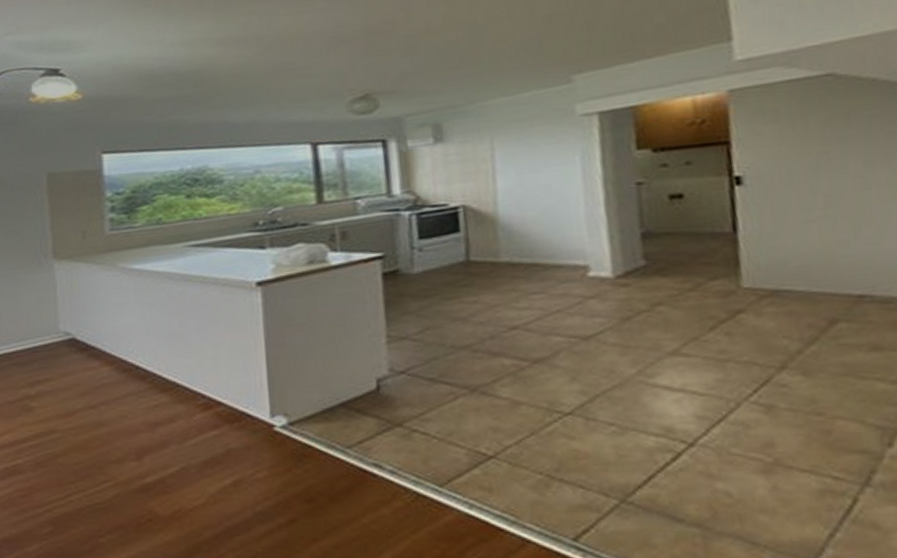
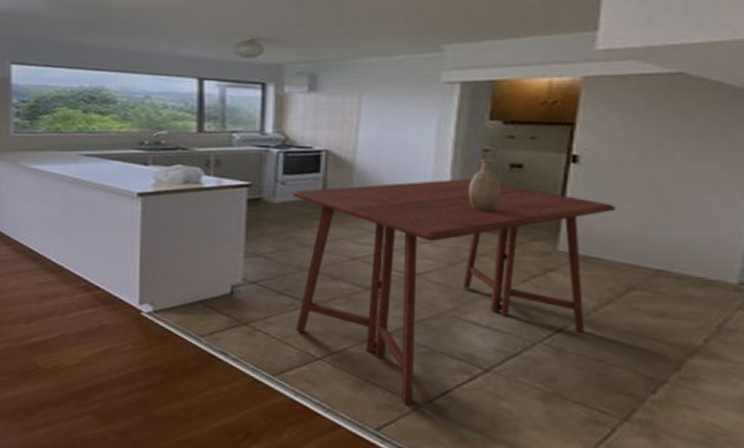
dining table: none [433,218,796,503] -> present [293,179,615,406]
decorative vase: none [628,192,667,253] -> present [468,158,501,211]

